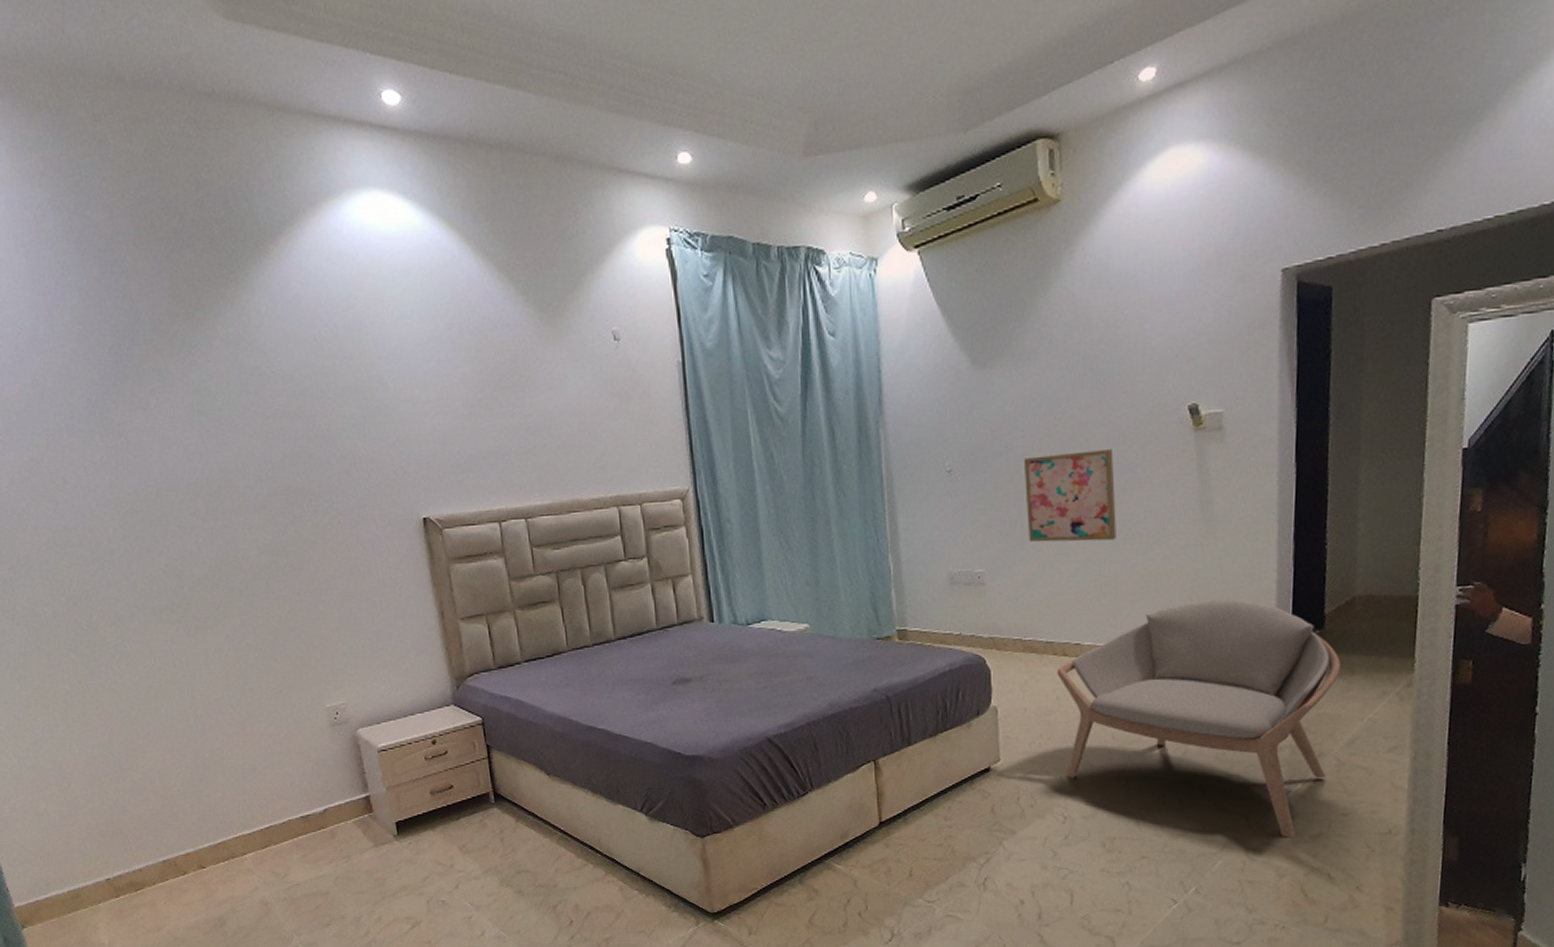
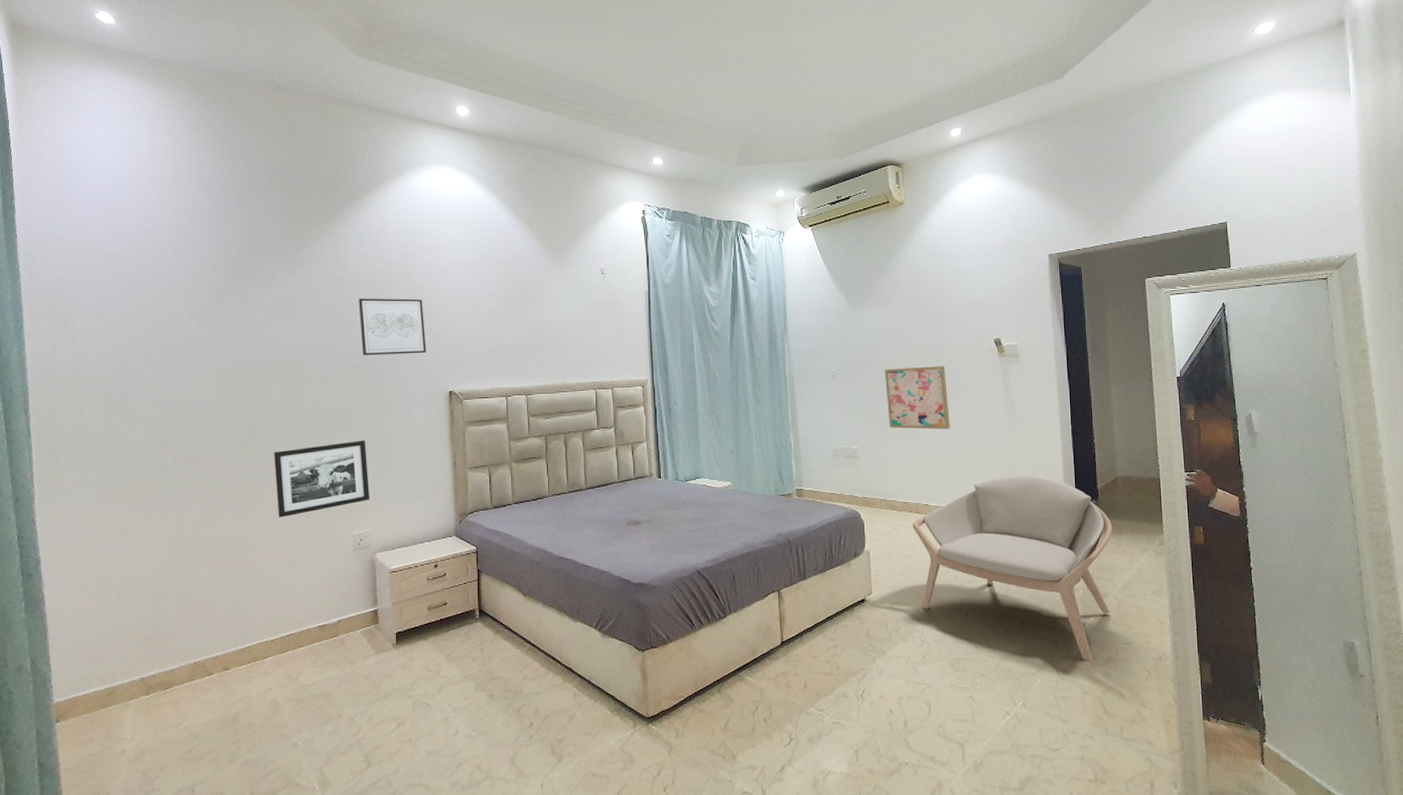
picture frame: none [210,587,341,690] -> present [273,440,370,518]
wall art: none [285,391,386,476] -> present [358,298,426,356]

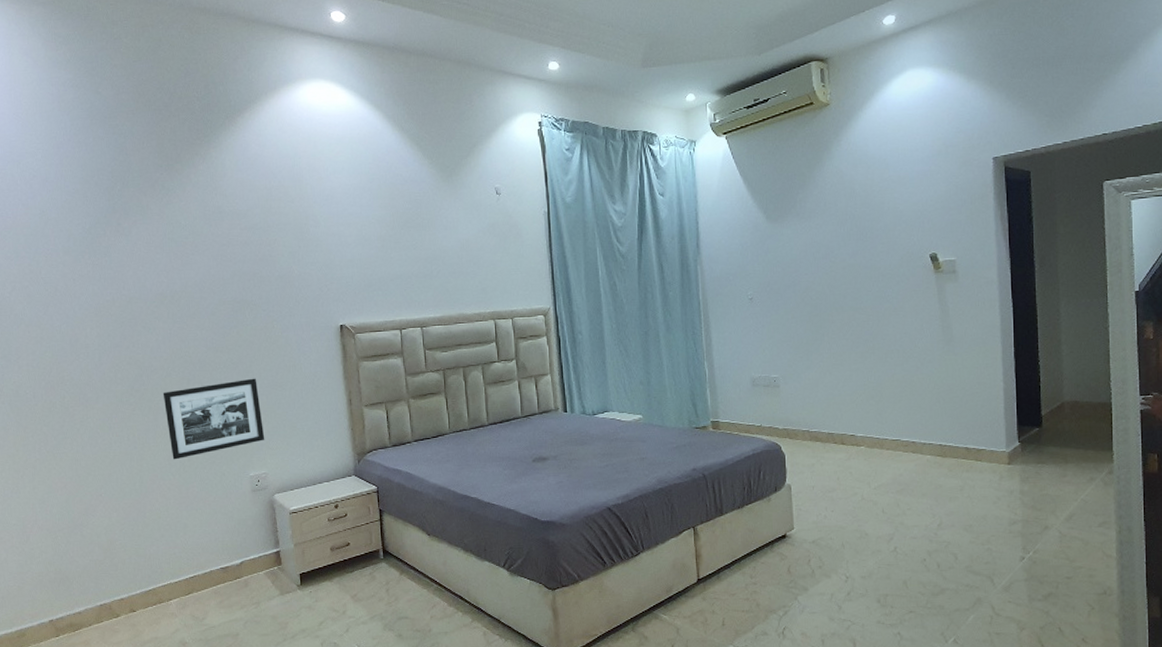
wall art: present [358,298,426,356] -> none [239,227,314,290]
wall art: present [885,366,950,430] -> none [808,285,879,355]
armchair: present [912,475,1113,662] -> none [837,402,1057,597]

